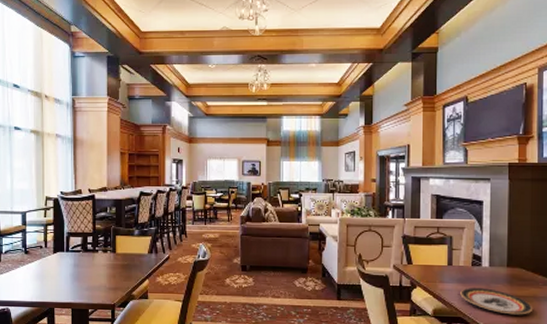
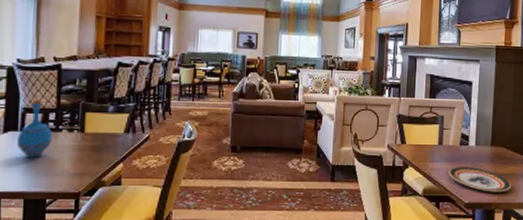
bottle: none [64,225,91,274] -> present [17,99,53,158]

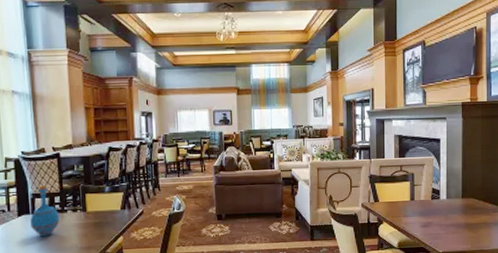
plate: present [449,167,512,192] -> none [422,219,485,241]

